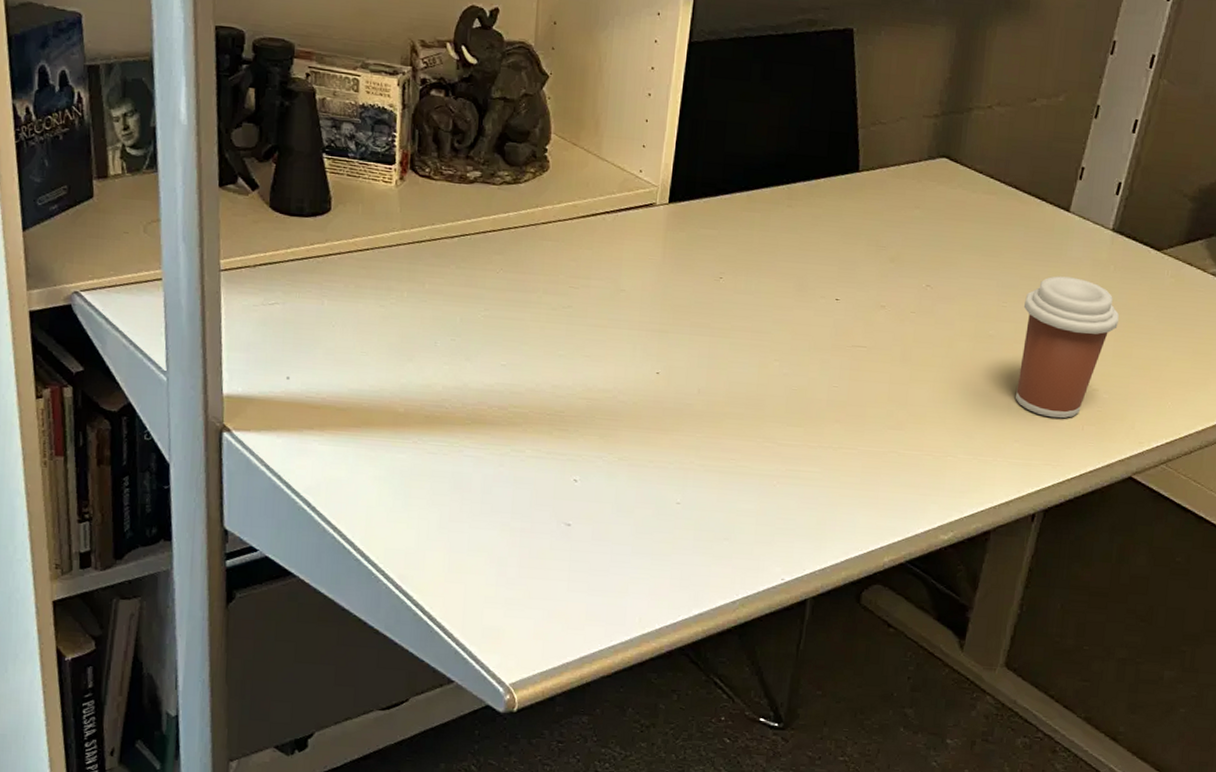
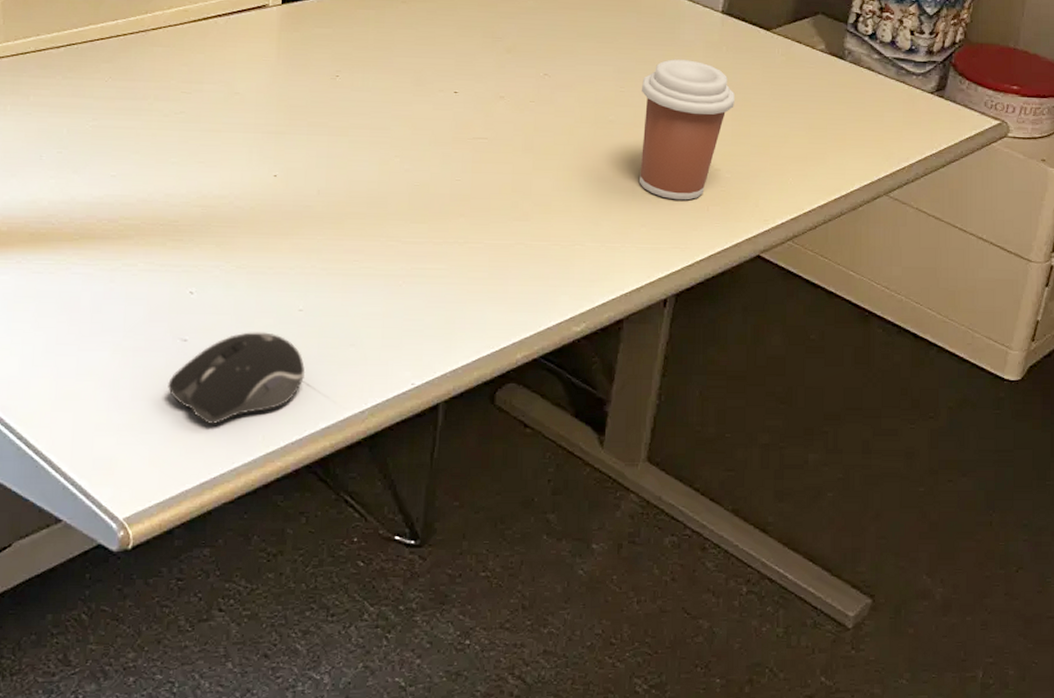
computer mouse: none [552,521,681,604] -> present [168,332,306,424]

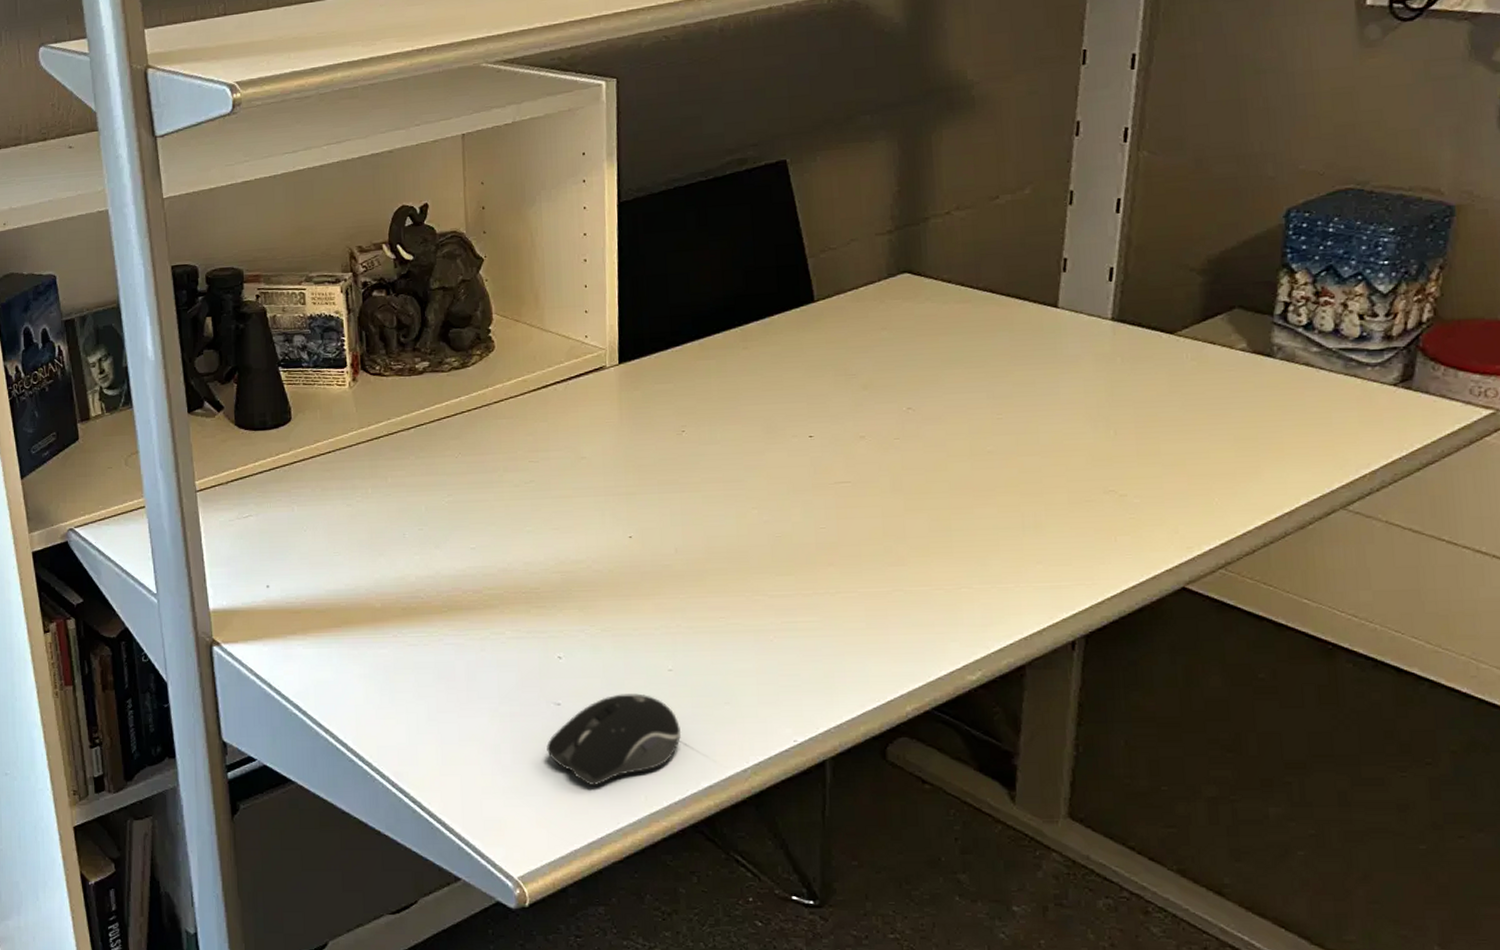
coffee cup: present [638,59,734,200] -> none [1021,376,1137,532]

